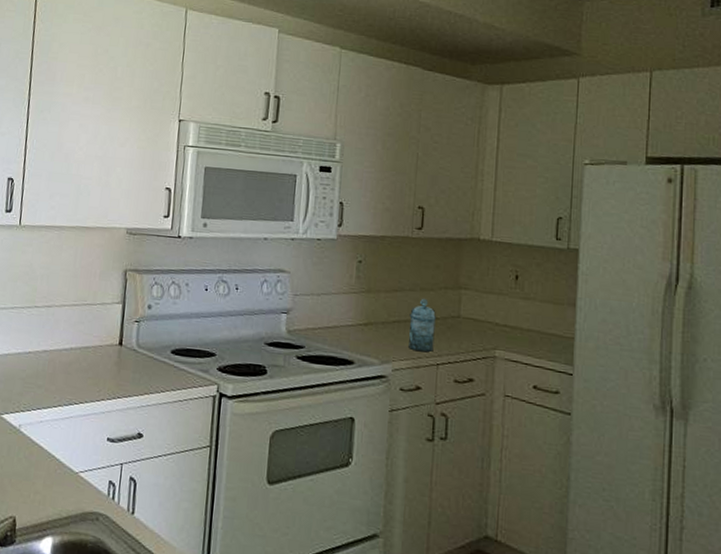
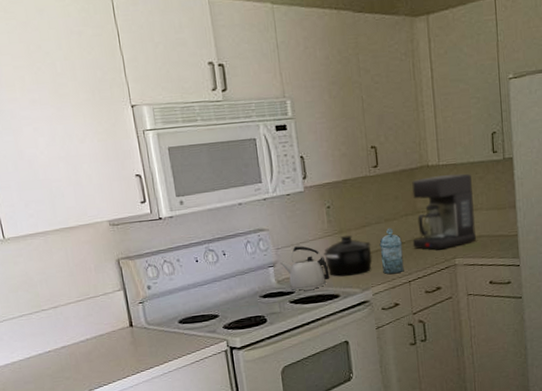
kettle: none [294,296,348,350] -> present [279,246,330,291]
saucepan: none [345,295,400,343] -> present [324,235,373,277]
coffee maker: none [448,251,527,336] -> present [412,173,476,250]

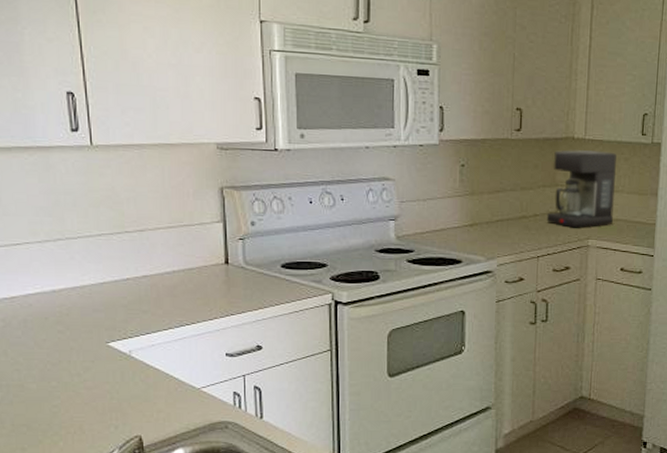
kettle: present [279,246,330,291] -> none [401,202,454,252]
saucepan: present [324,235,373,277] -> none [451,198,503,242]
canister: present [379,228,404,275] -> none [511,197,537,247]

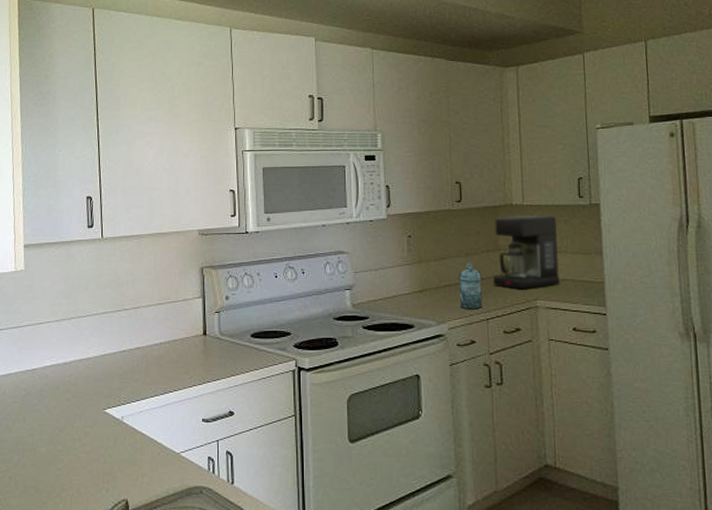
canister: none [511,197,537,247] -> present [458,262,483,310]

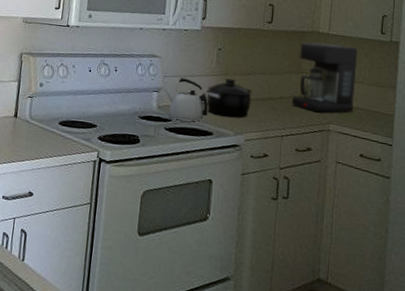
kettle: none [356,272,406,318] -> present [163,78,208,123]
saucepan: none [401,265,450,307] -> present [206,78,252,118]
canister: present [458,262,483,310] -> none [258,80,283,126]

